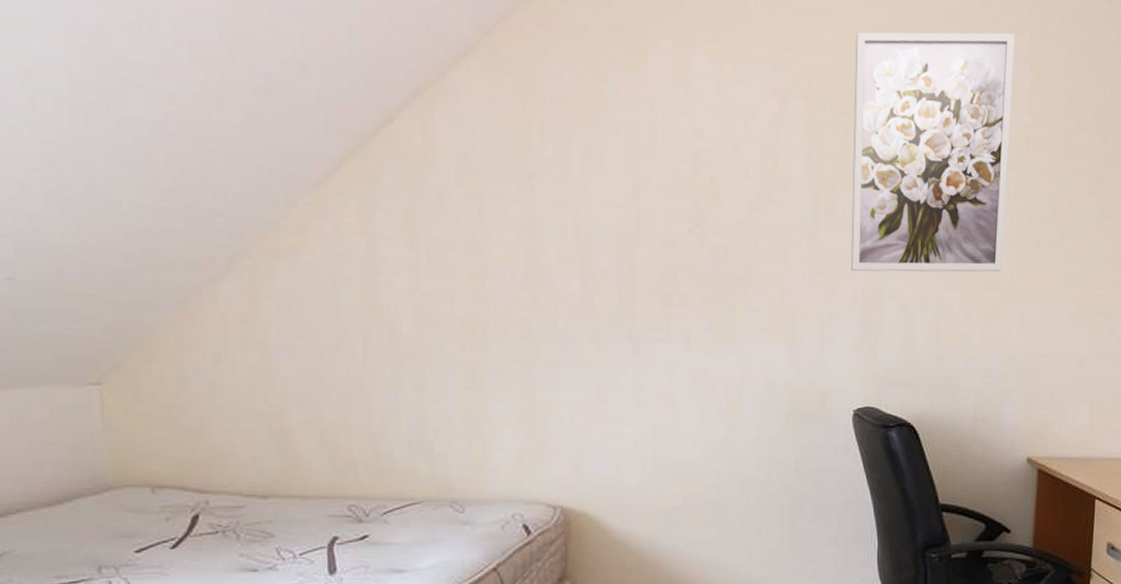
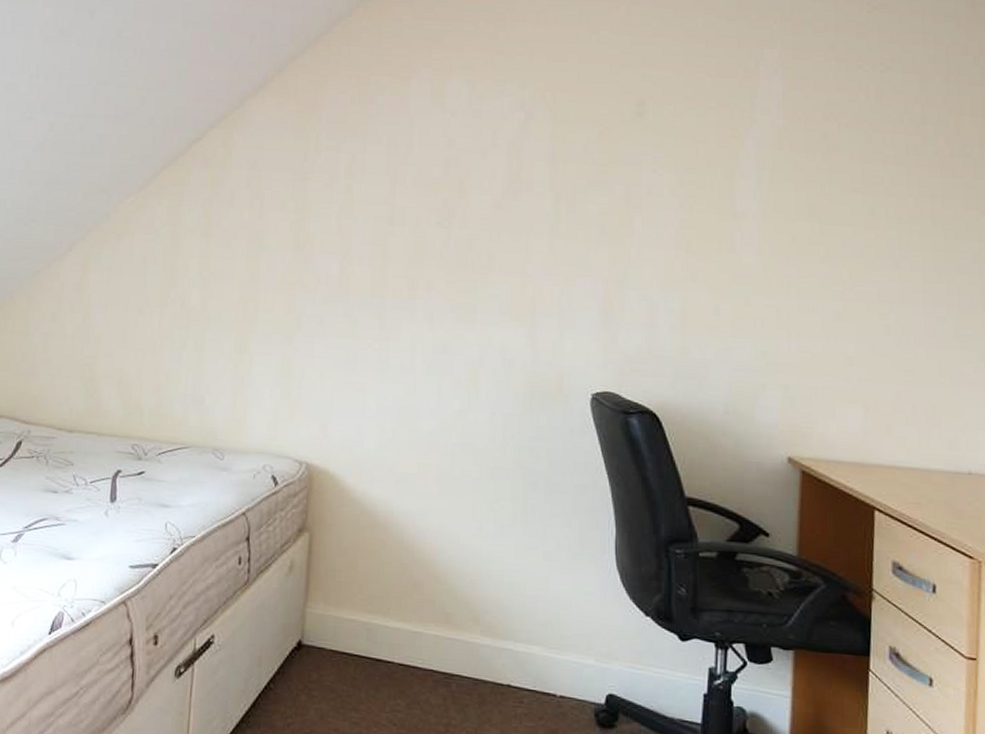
wall art: present [851,32,1015,272] -> none [592,45,765,267]

